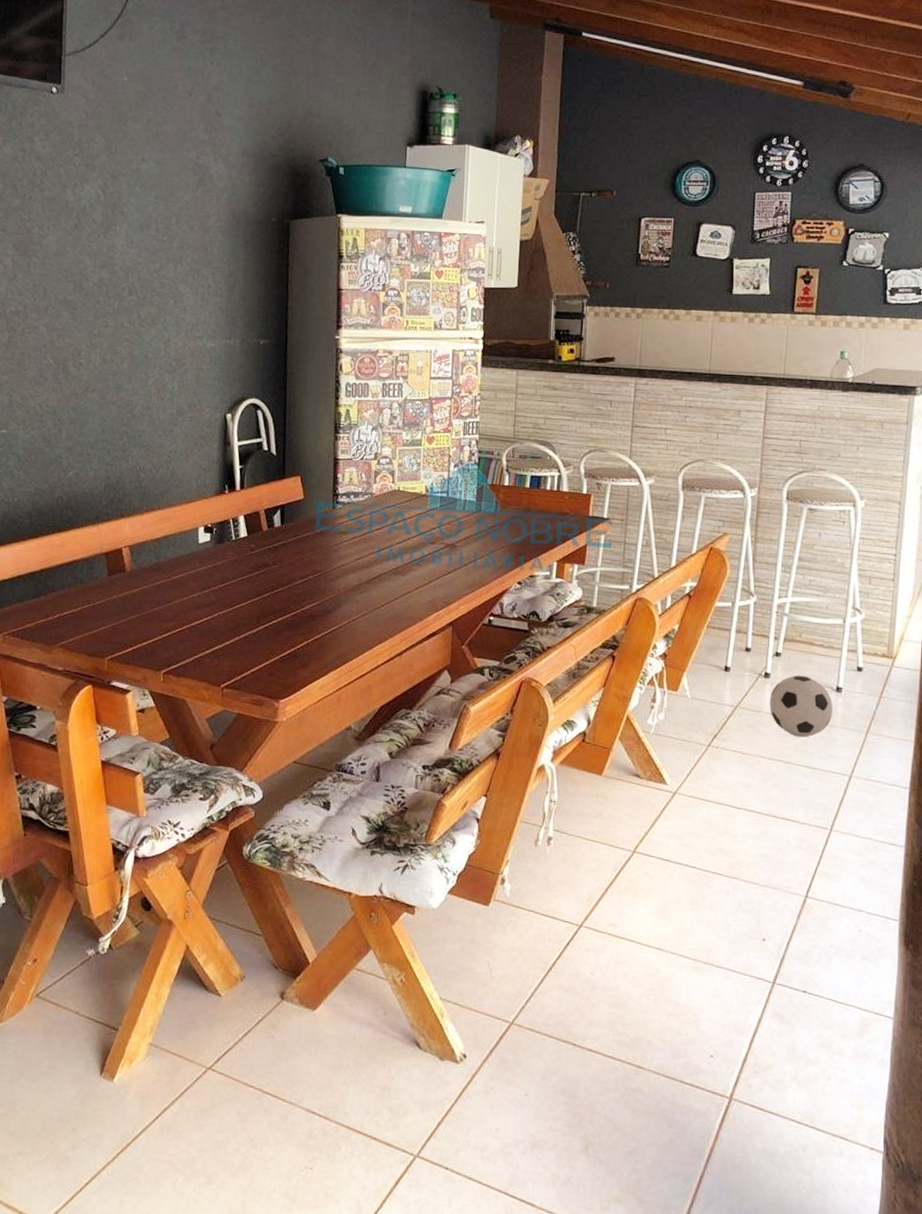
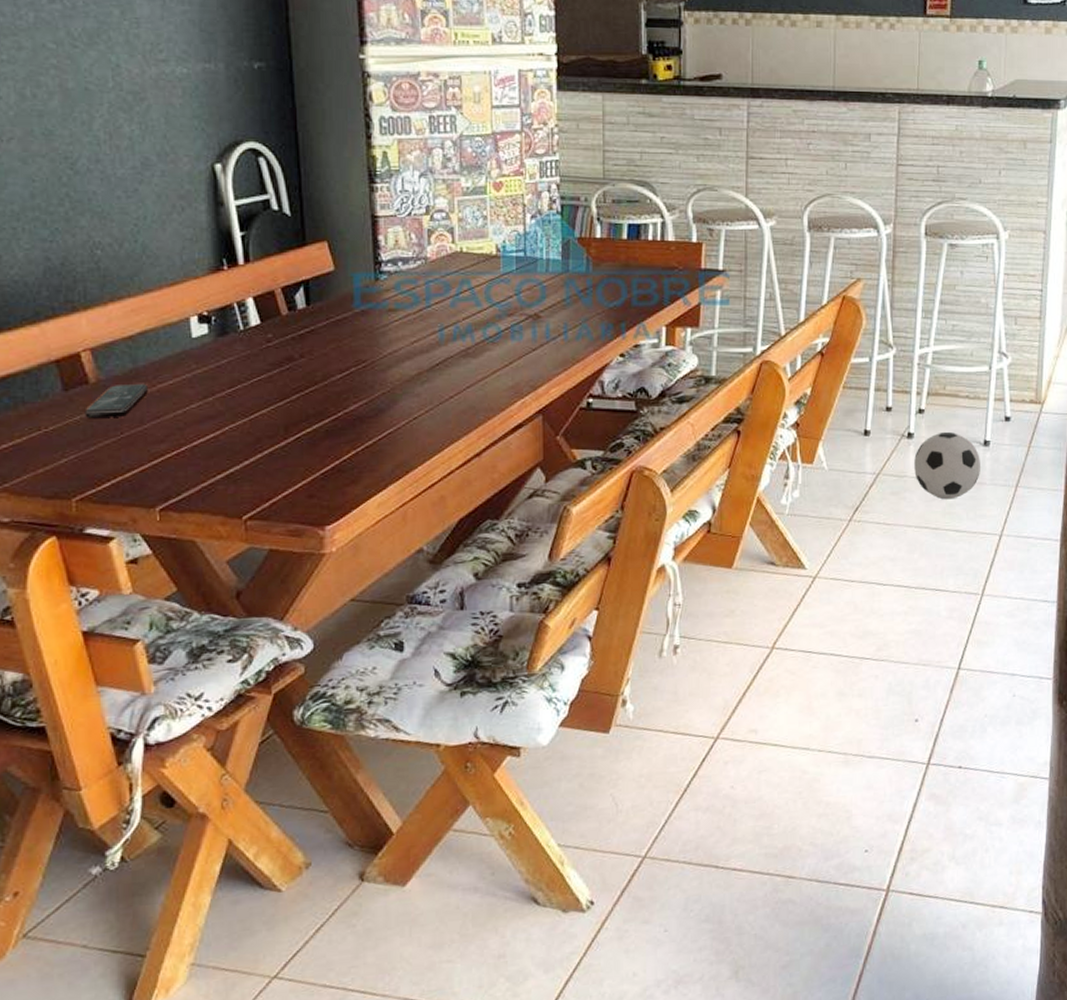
mobile phone: none [120,574,165,599] -> present [84,384,148,418]

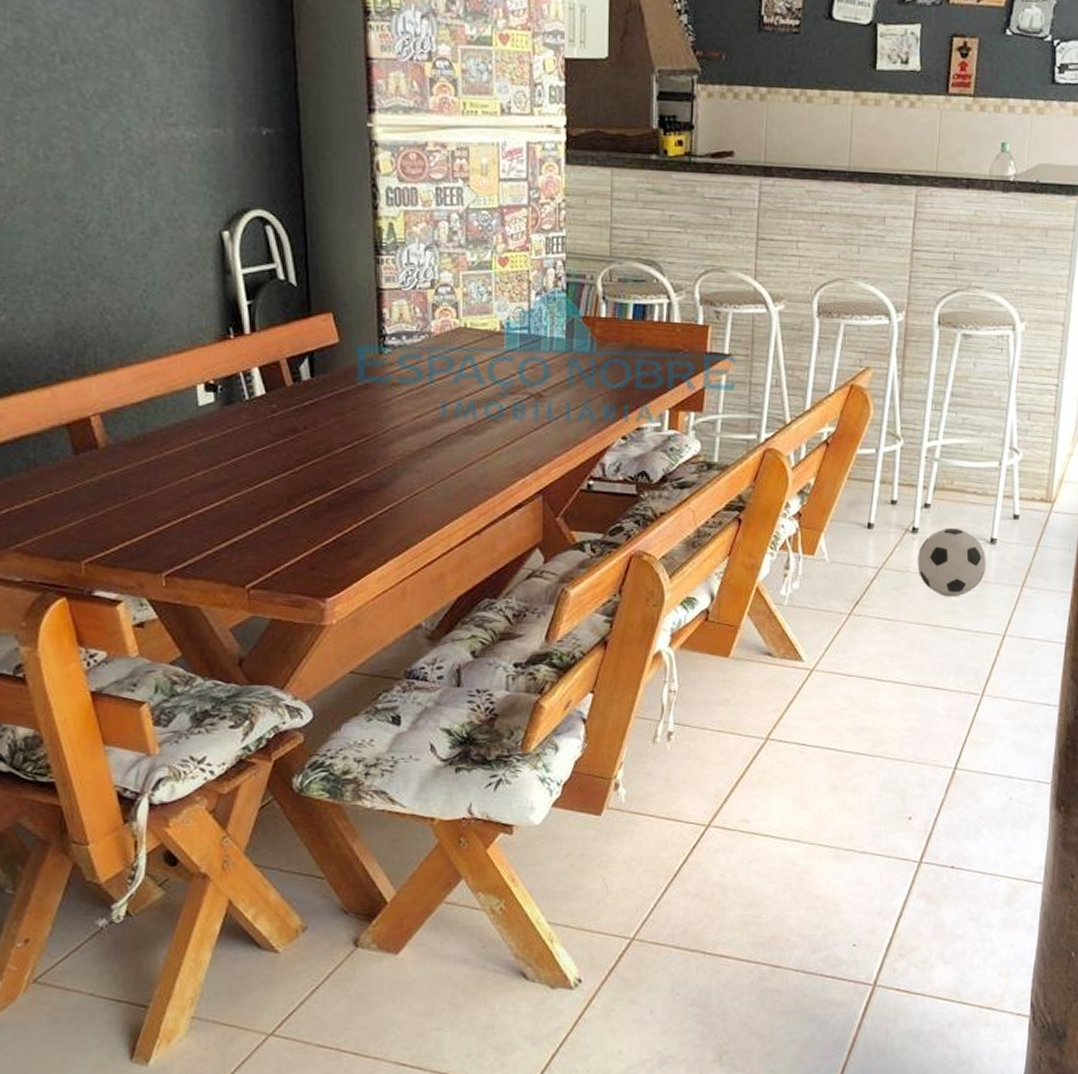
mobile phone: present [84,384,148,418] -> none [94,450,155,482]

